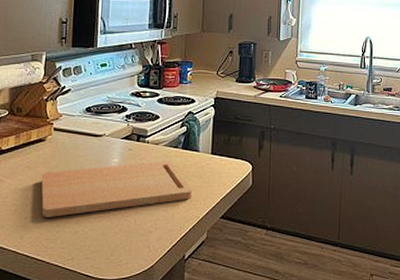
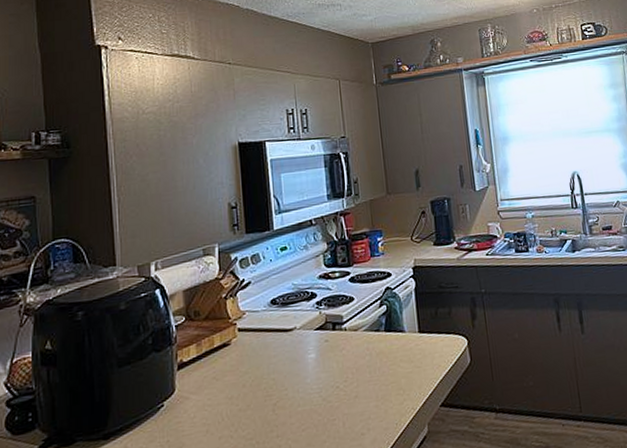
cutting board: present [41,161,192,217] -> none [231,348,404,434]

